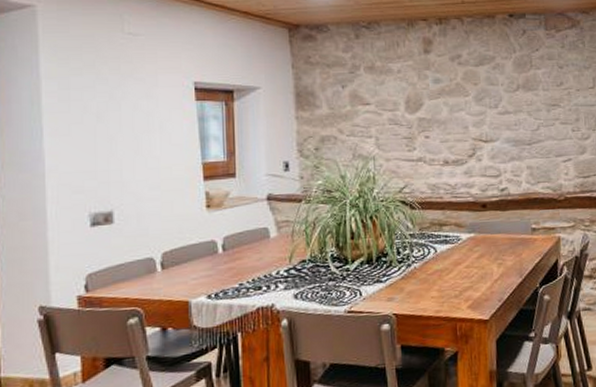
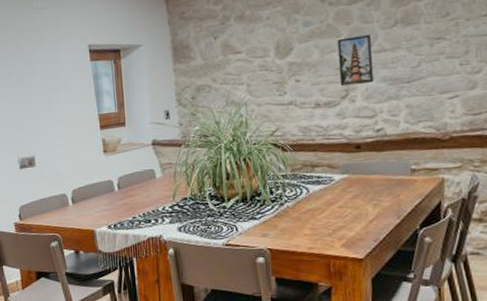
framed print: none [465,97,499,144] -> present [337,35,374,86]

